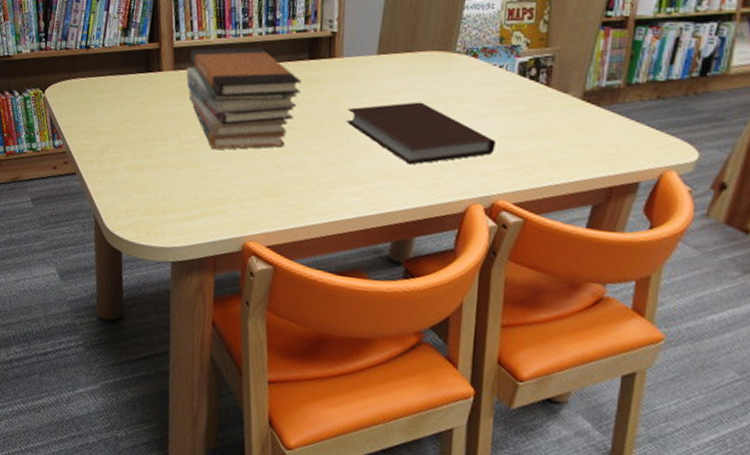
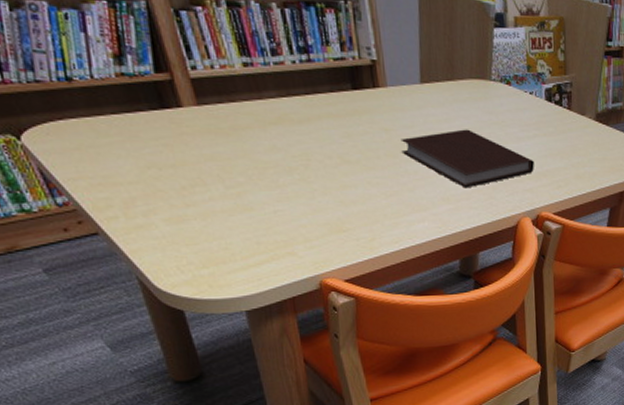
book stack: present [186,47,302,149] -> none [213,77,350,190]

